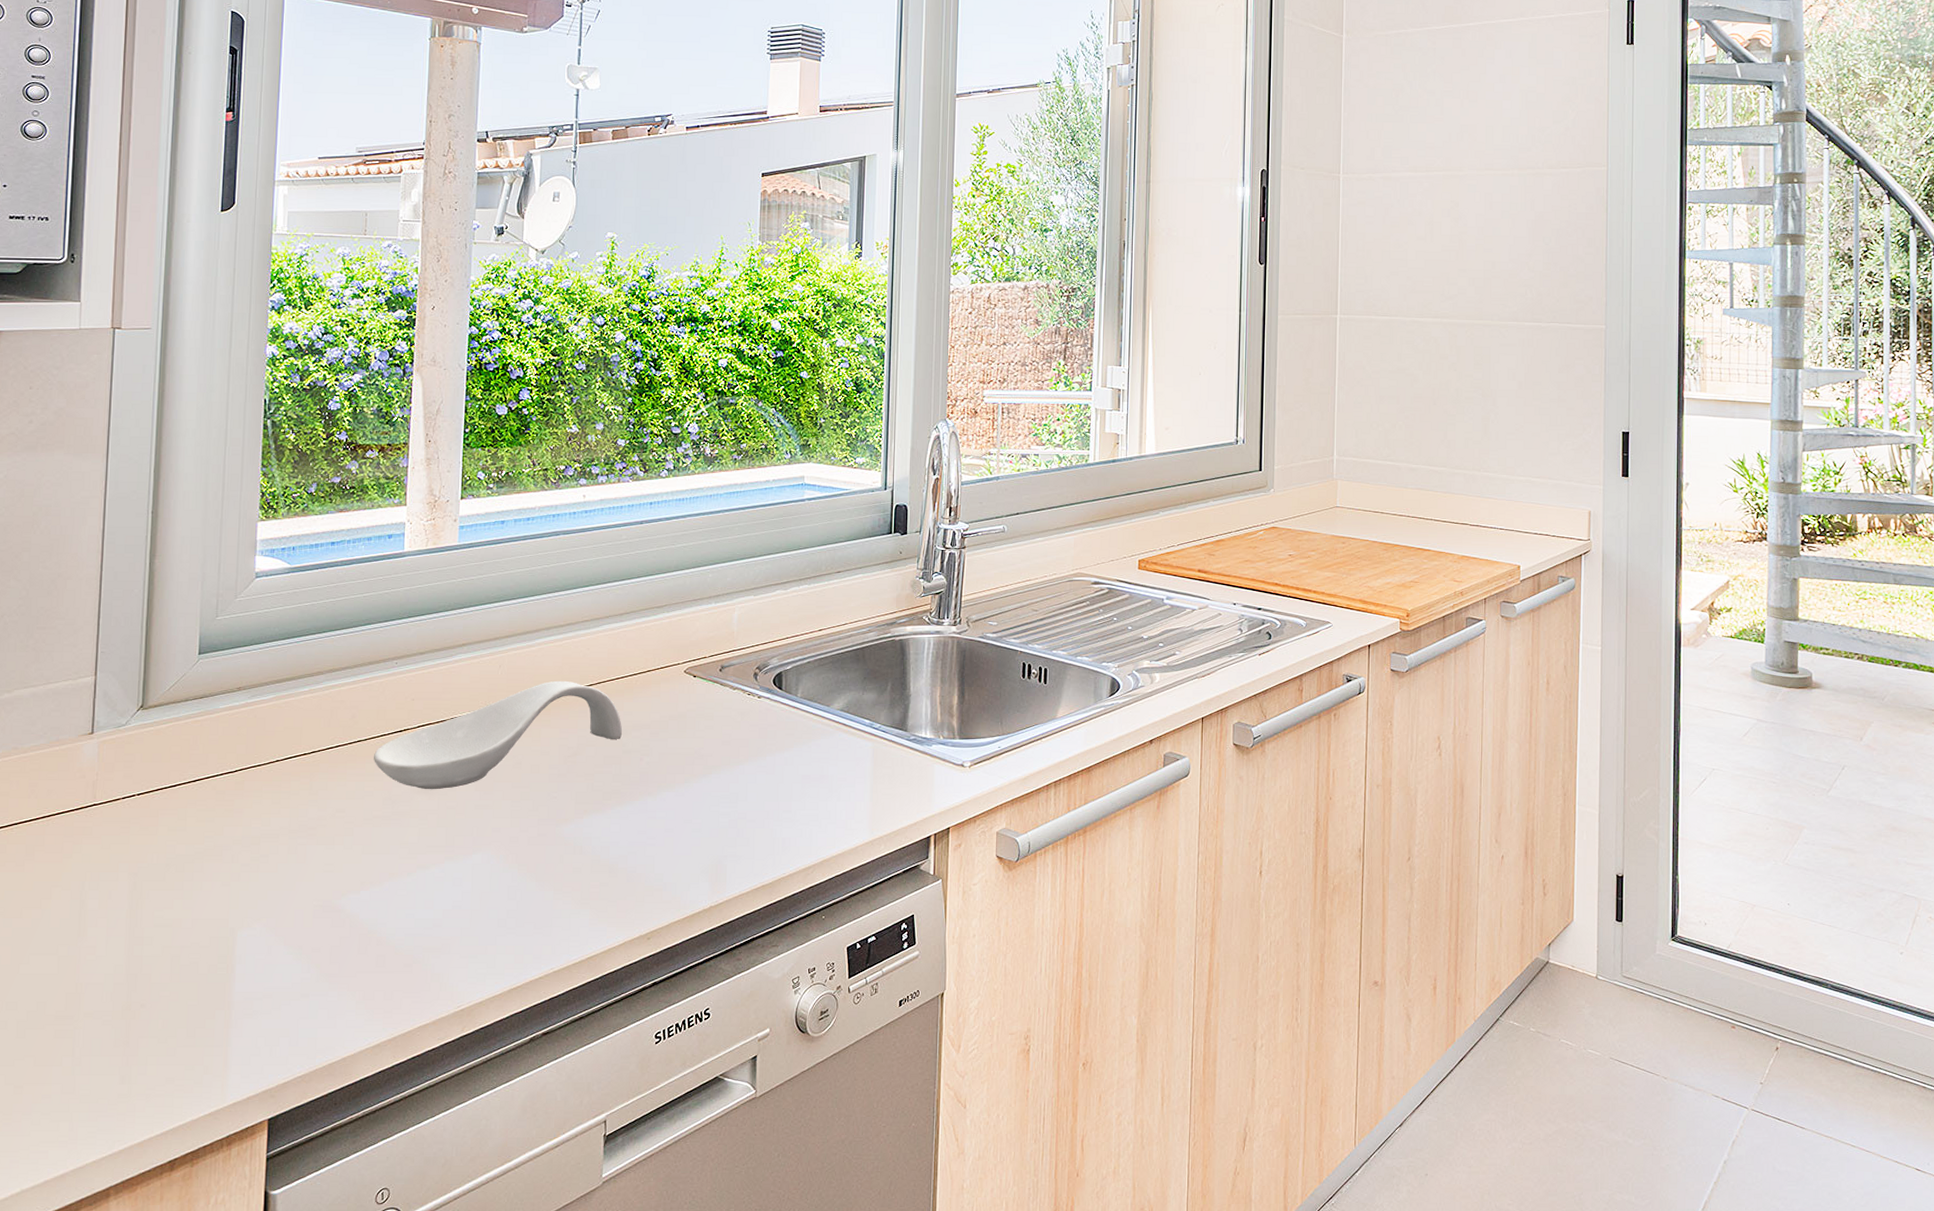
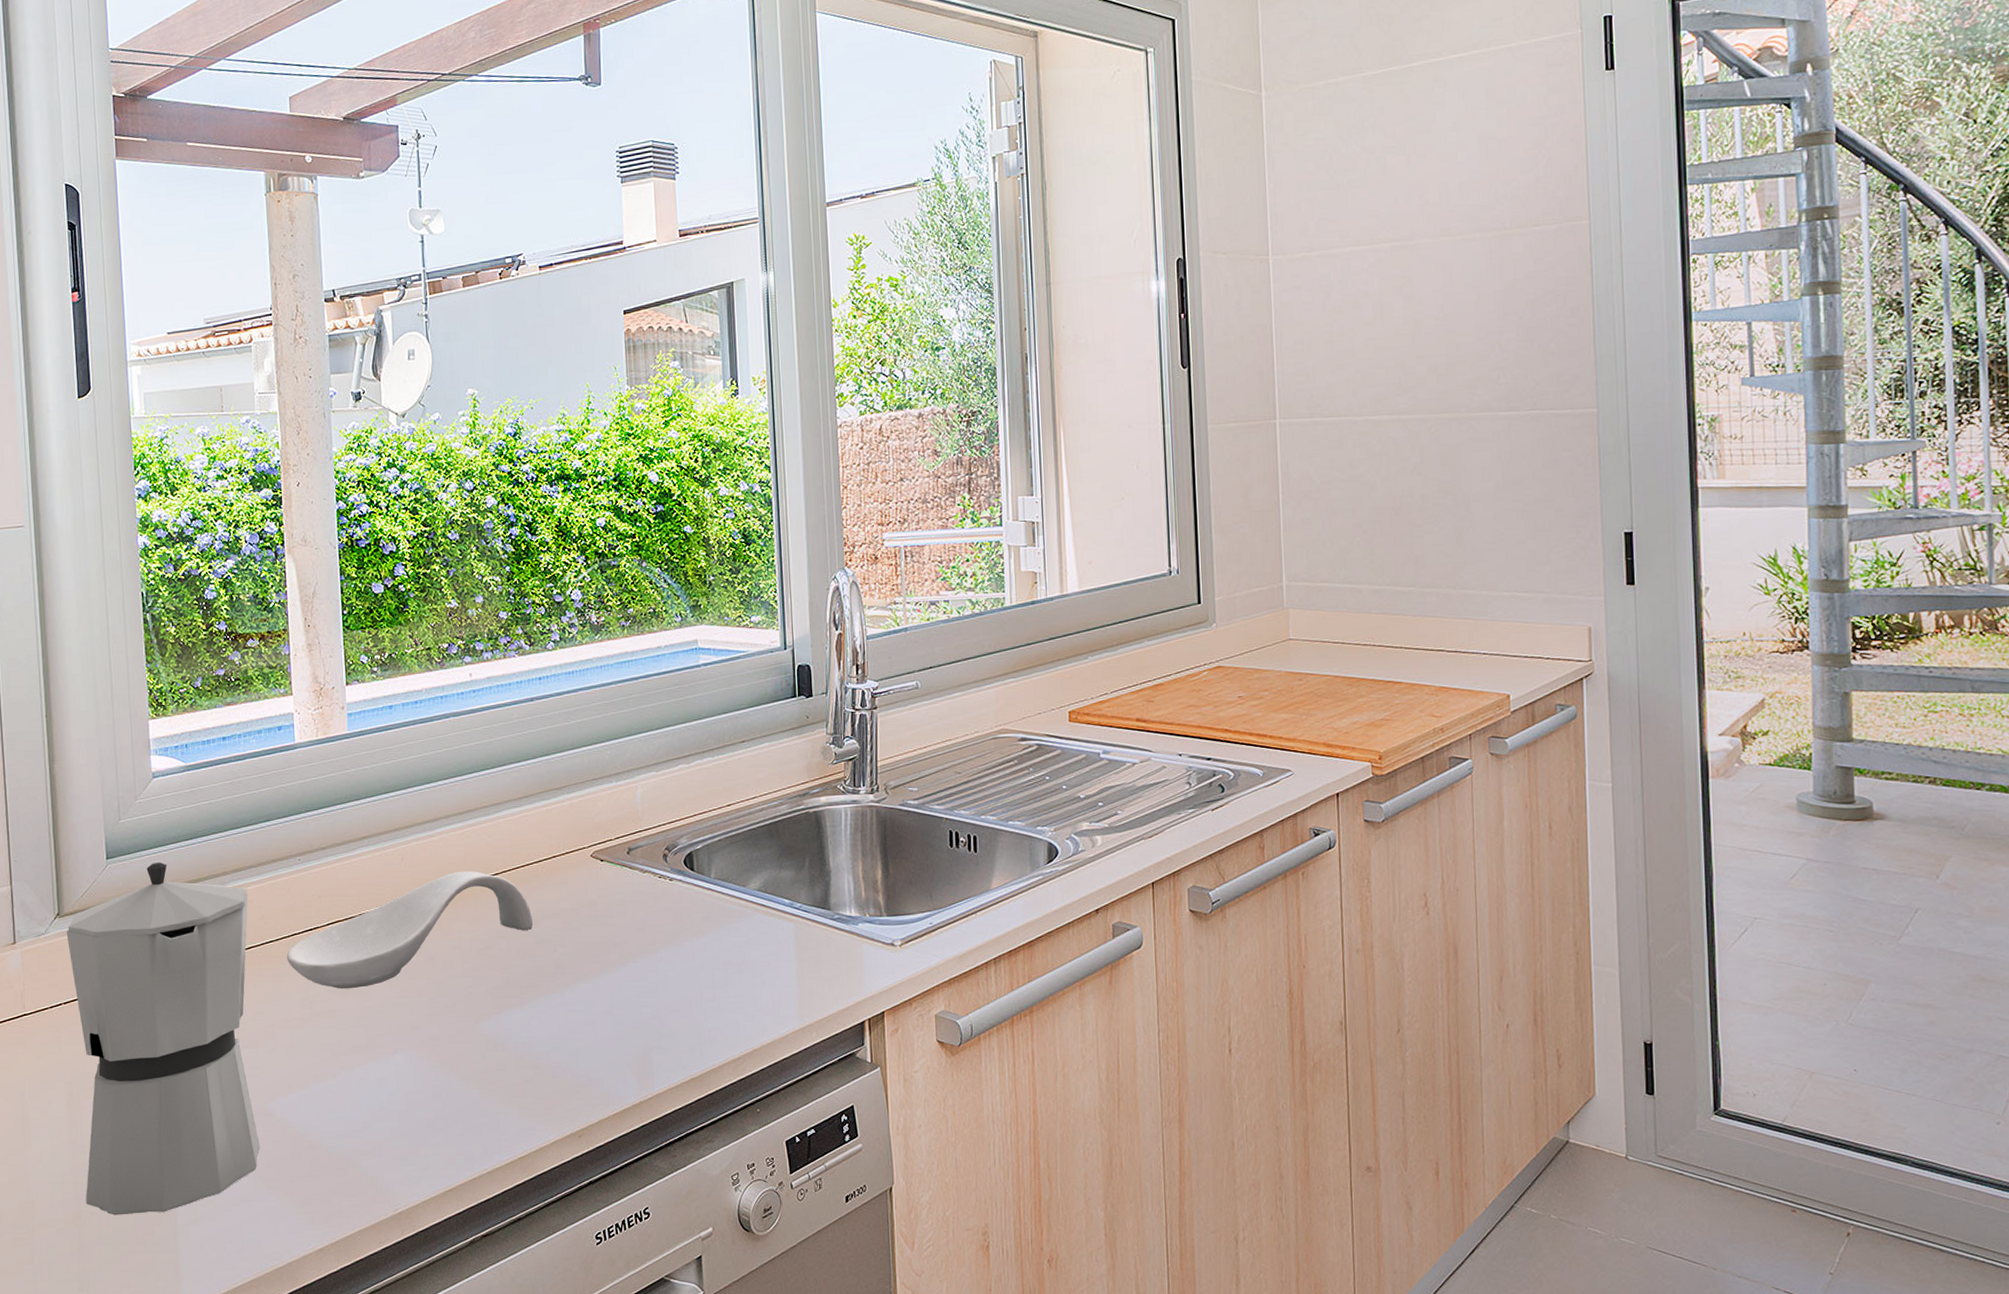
coffeepot: none [137,660,341,1008] -> present [66,862,261,1216]

